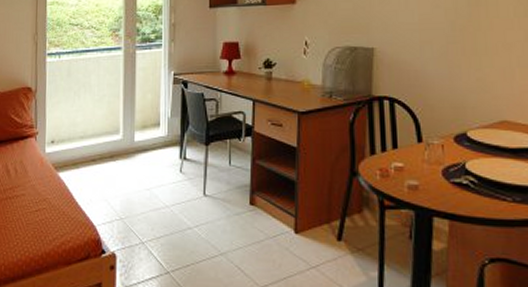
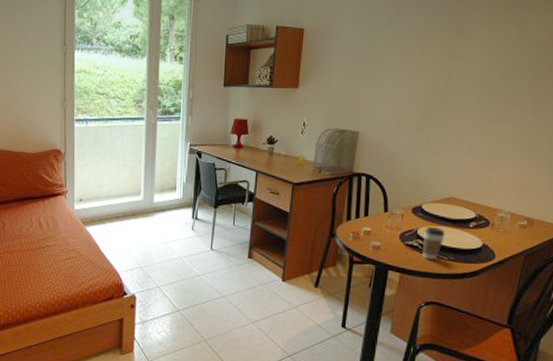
coffee cup: none [473,159,504,201] -> present [422,227,445,259]

